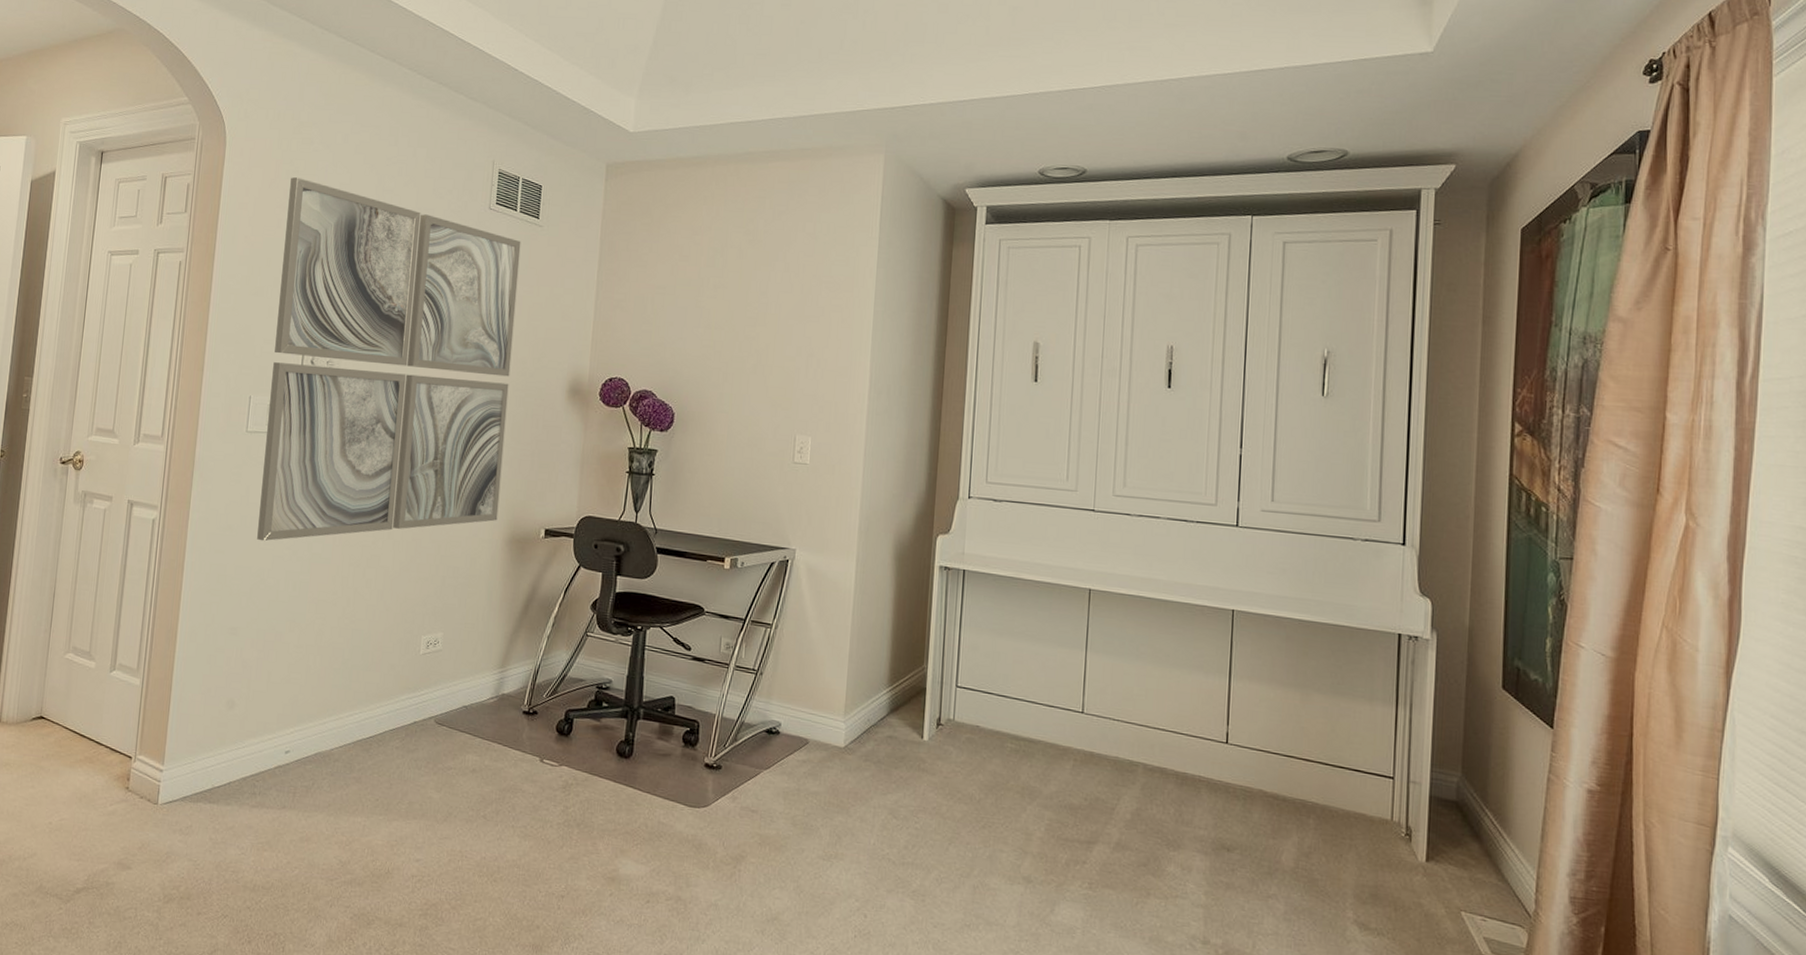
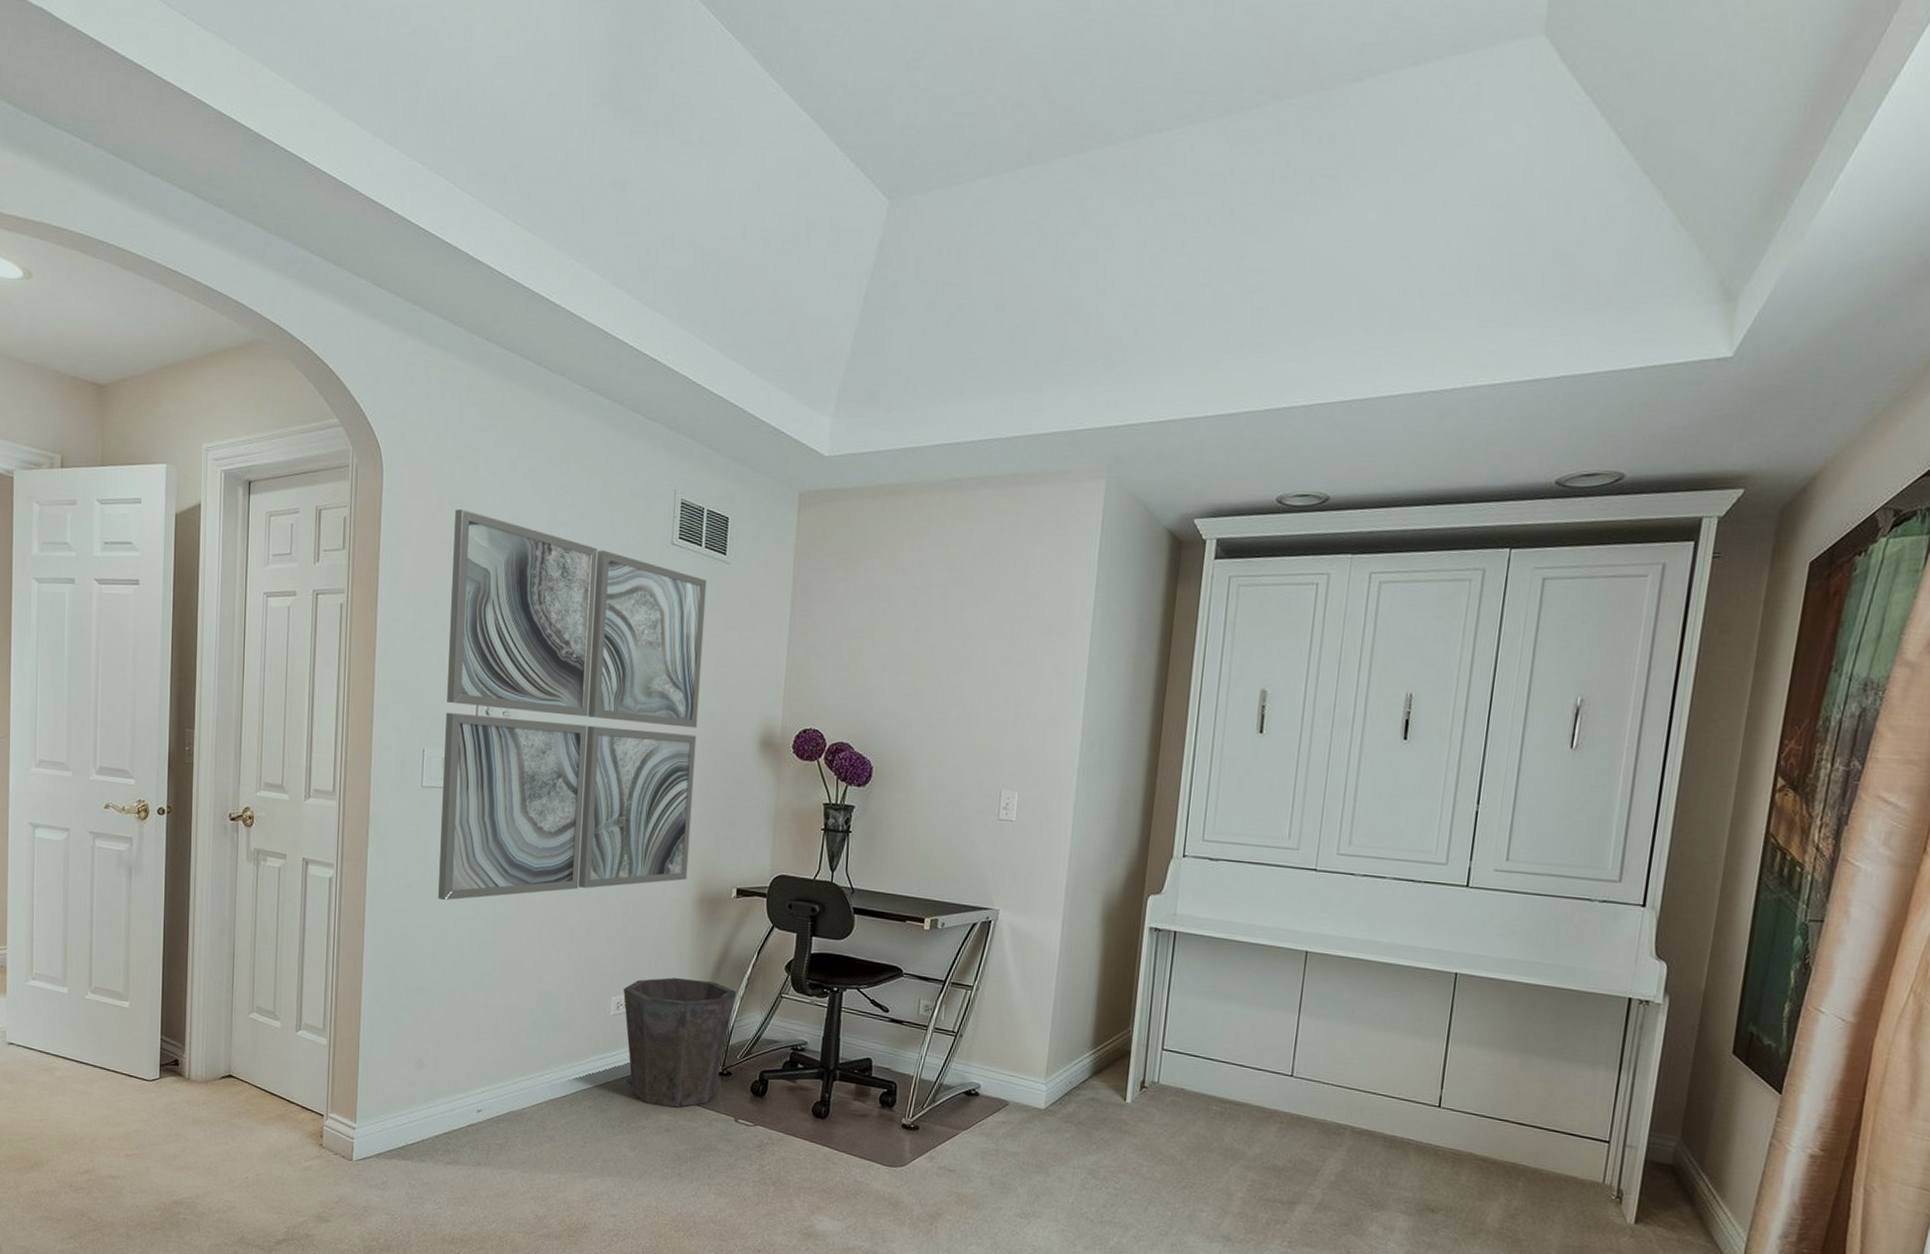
waste bin: none [433,616,543,748] -> present [623,977,736,1108]

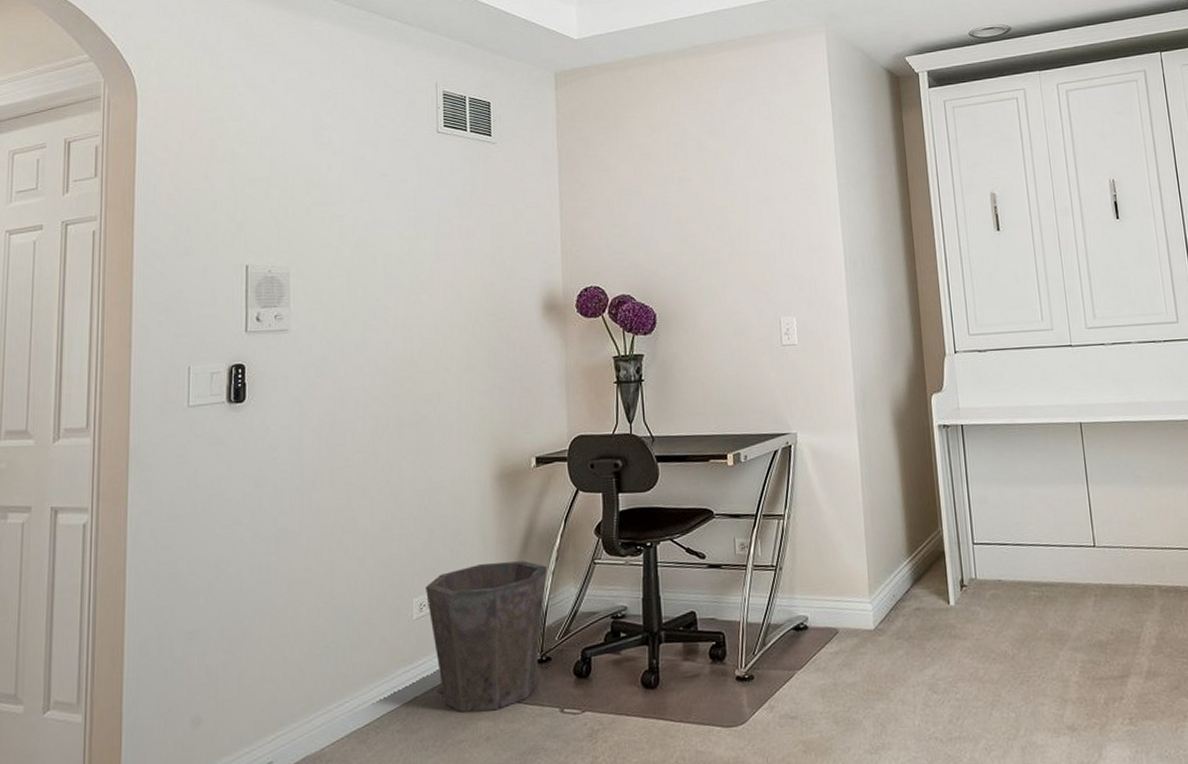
wall art: present [438,509,707,901] -> none [211,125,483,527]

